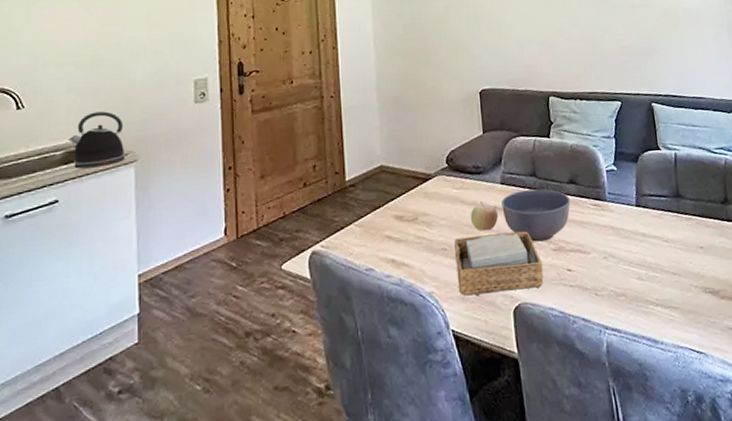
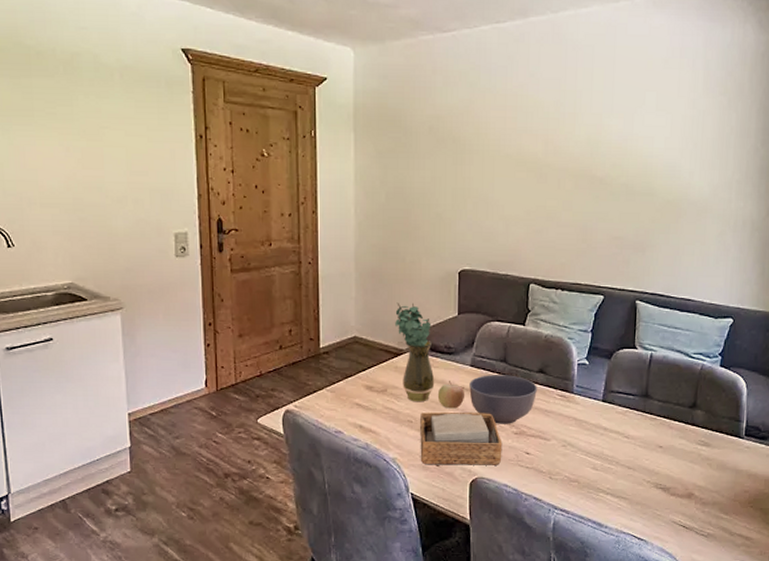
kettle: present [68,111,128,169] -> none [58,257,114,311]
vase: none [420,126,467,228] -> present [395,302,435,402]

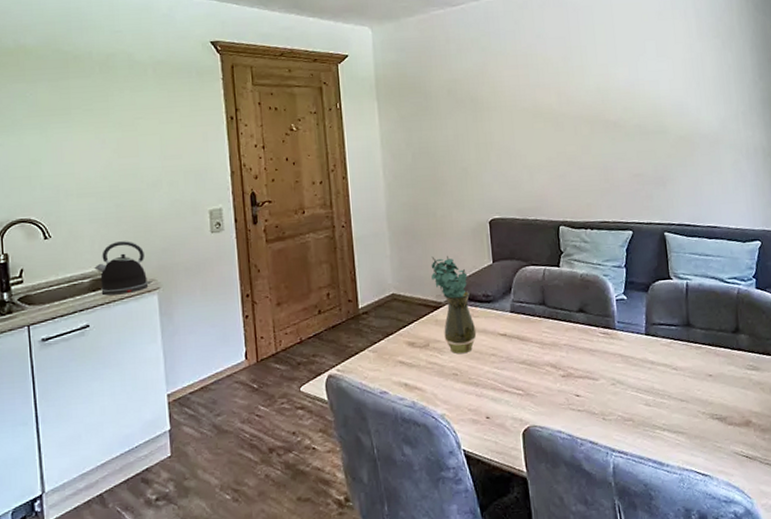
kettle: none [58,257,114,311] -> present [94,241,151,296]
napkin holder: present [420,413,503,465] -> none [465,358,552,418]
fruit: present [437,381,465,409] -> none [480,329,509,358]
bowl: present [469,375,538,424] -> none [511,317,580,369]

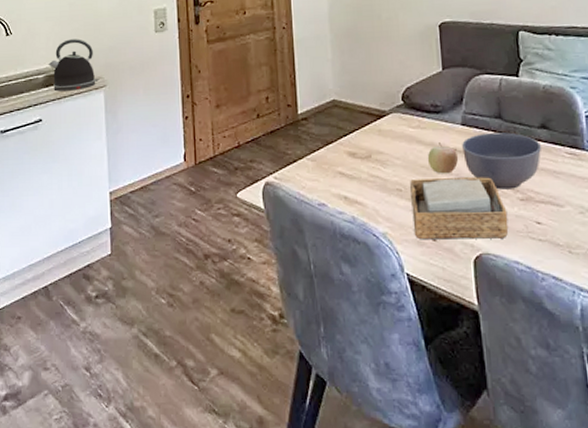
vase: present [431,255,477,354] -> none [374,60,424,168]
napkin holder: none [465,358,552,418] -> present [410,177,509,240]
fruit: none [480,329,509,358] -> present [427,143,459,174]
bowl: none [511,317,580,369] -> present [462,132,542,190]

